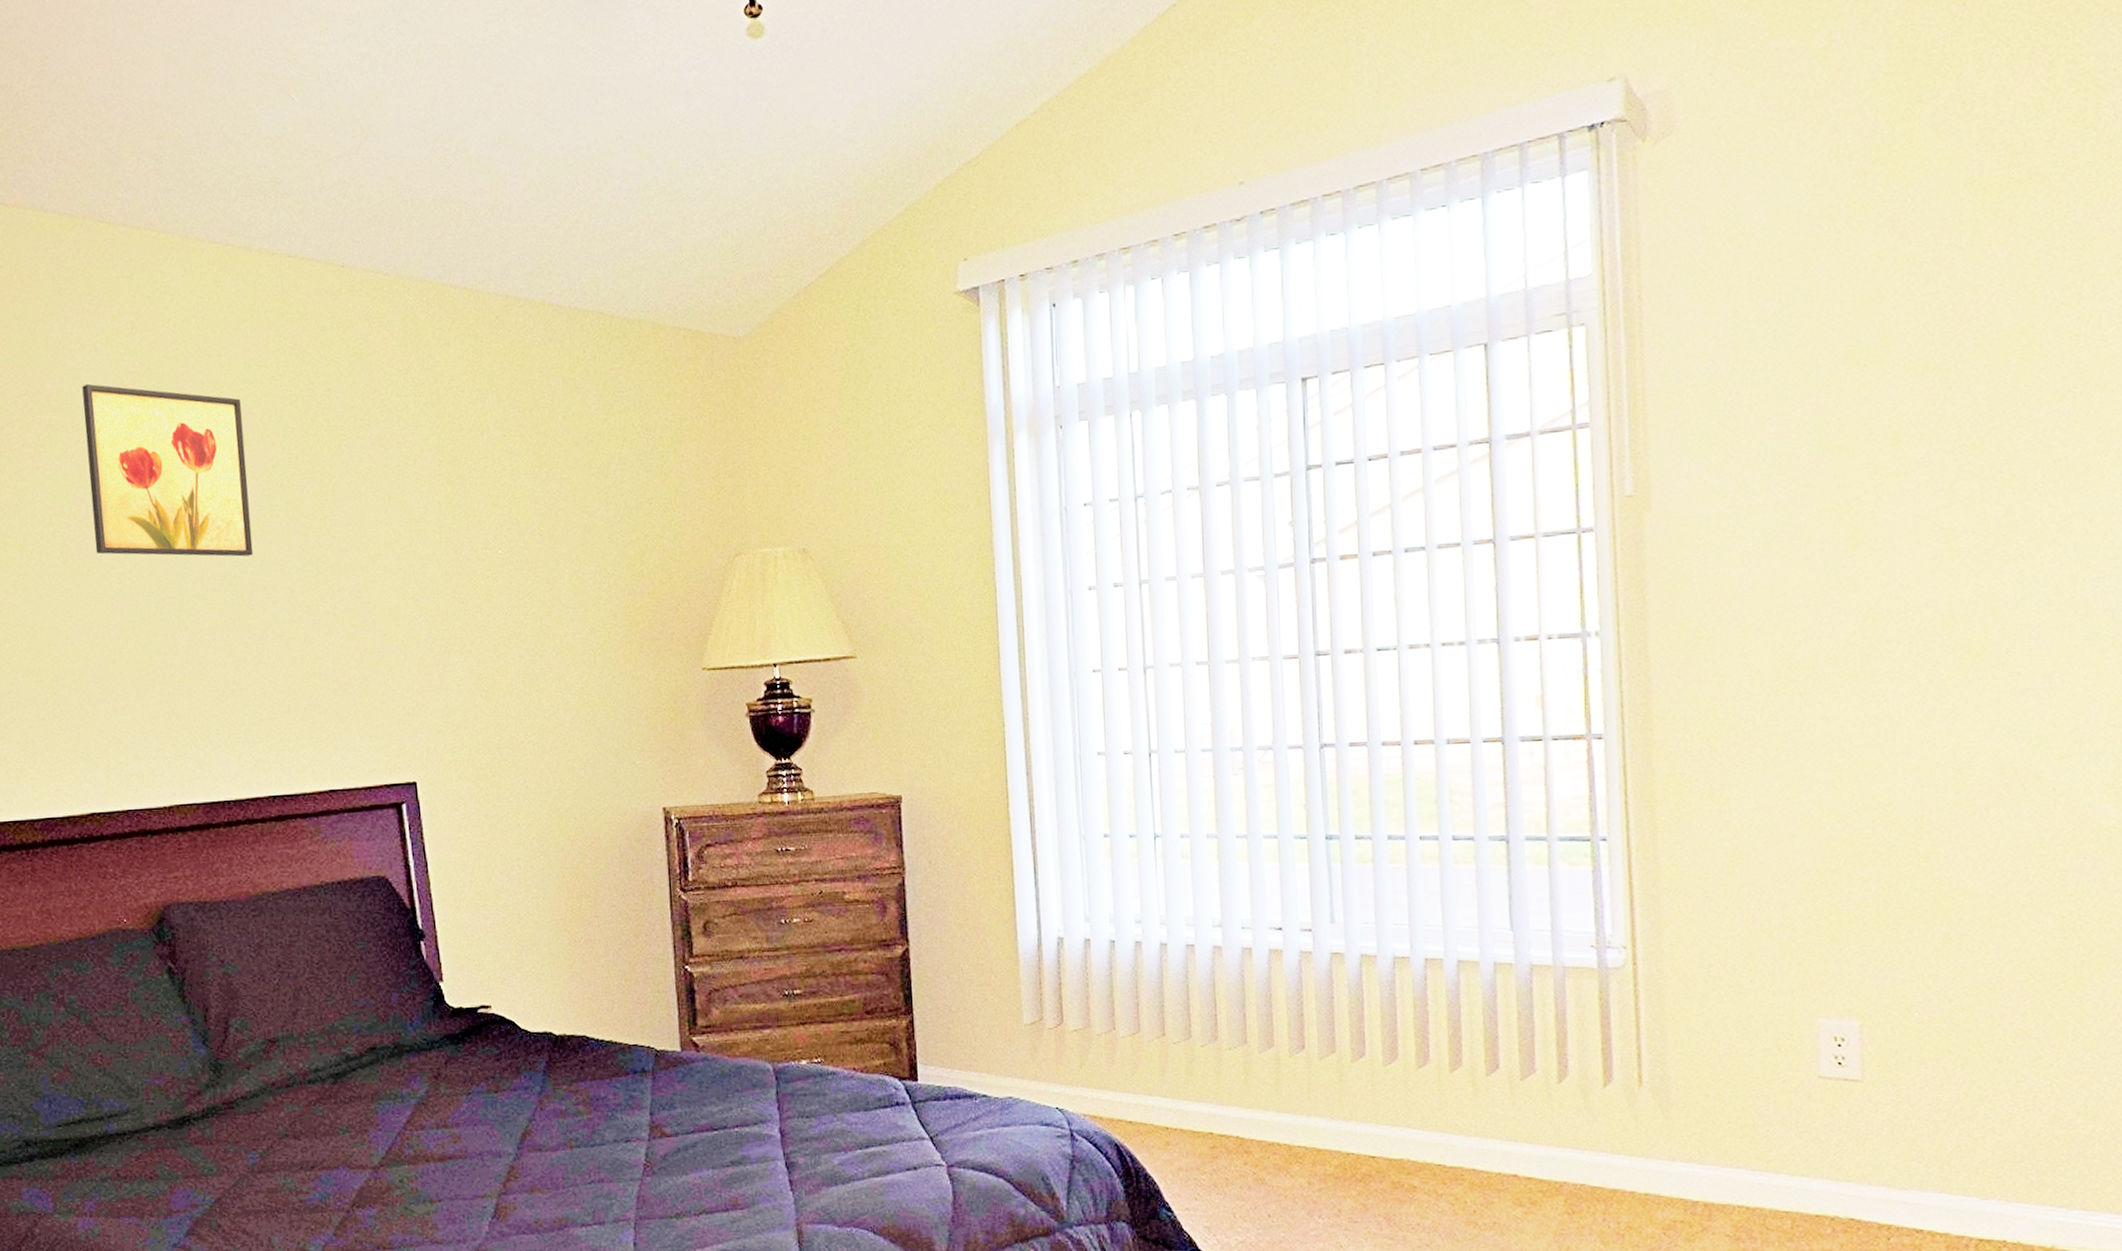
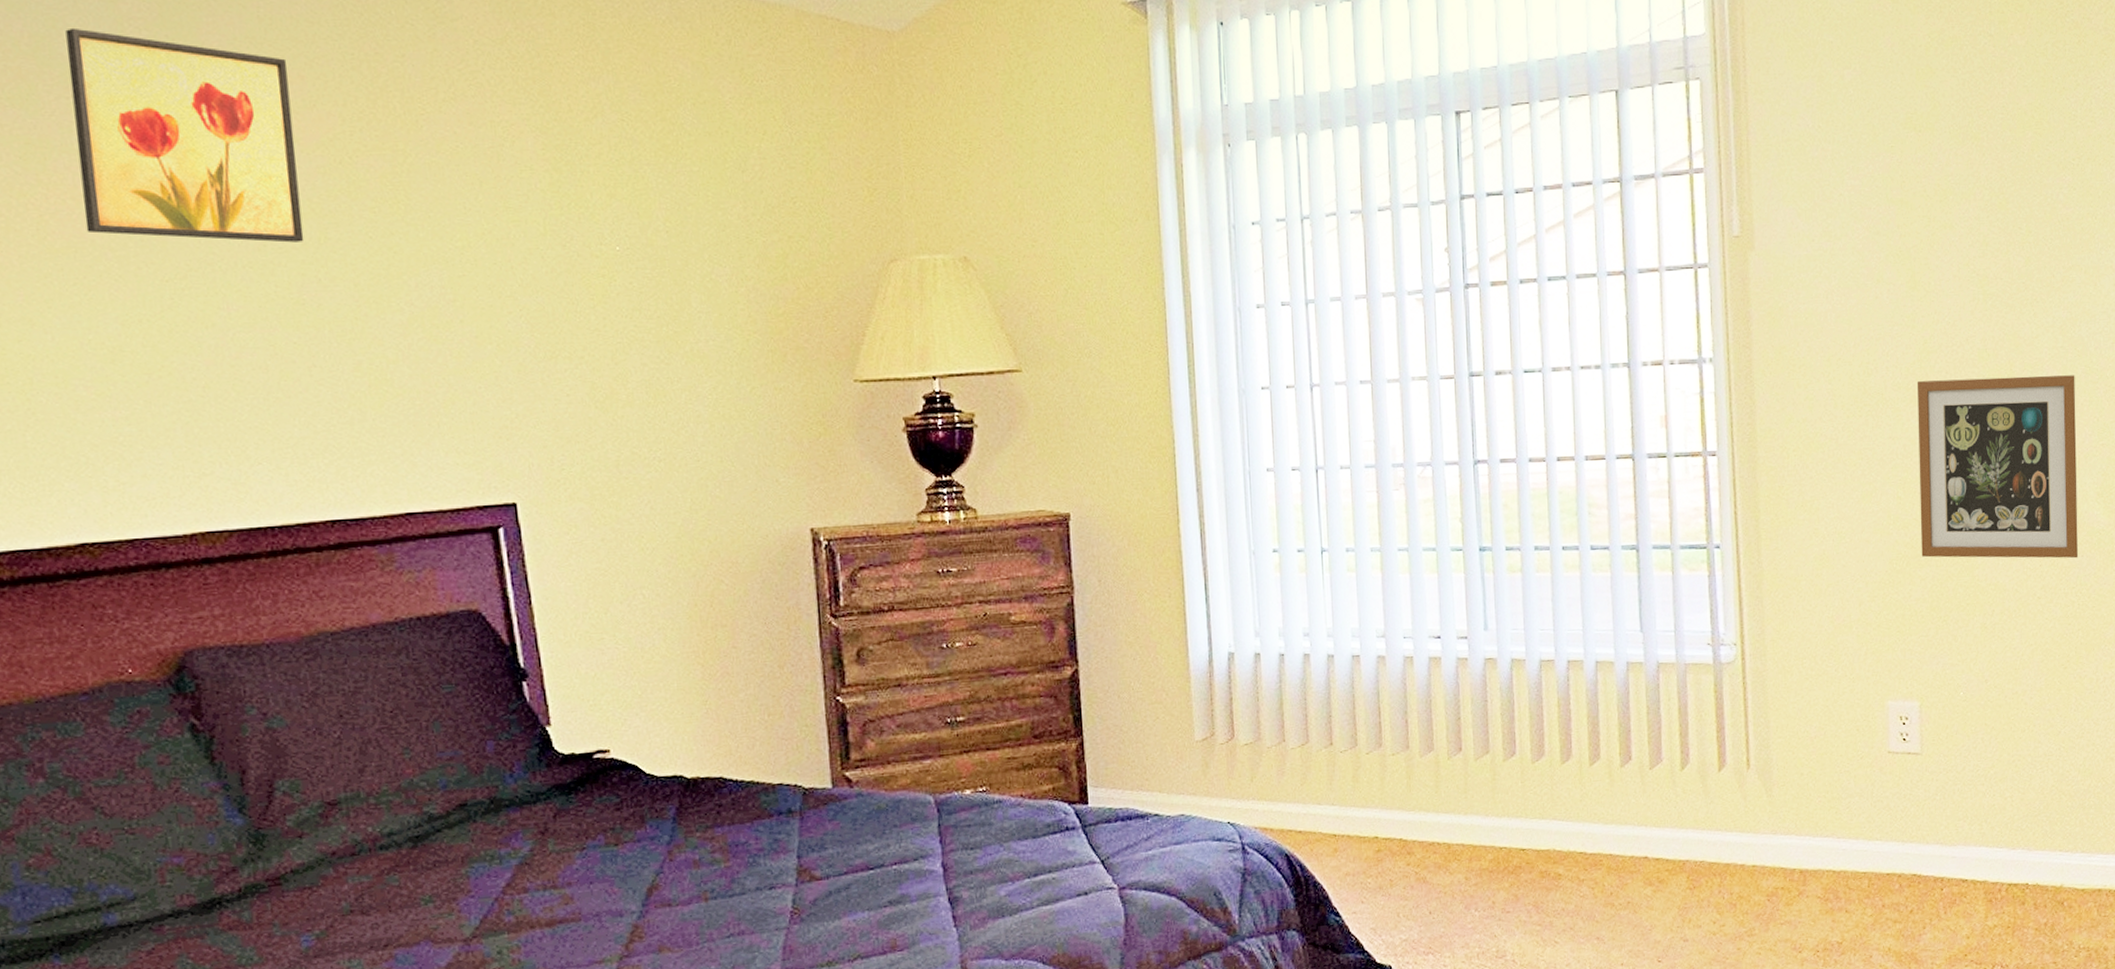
picture frame: none [1858,643,2080,861] -> present [1917,375,2079,559]

